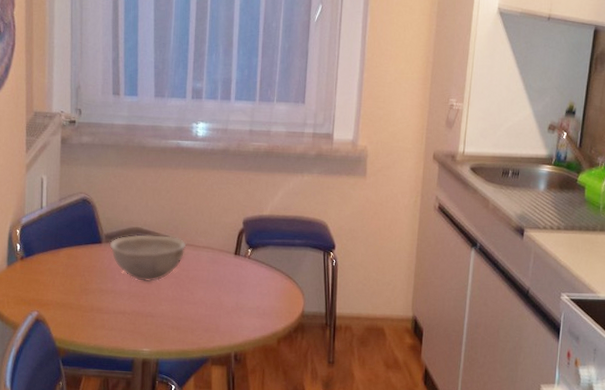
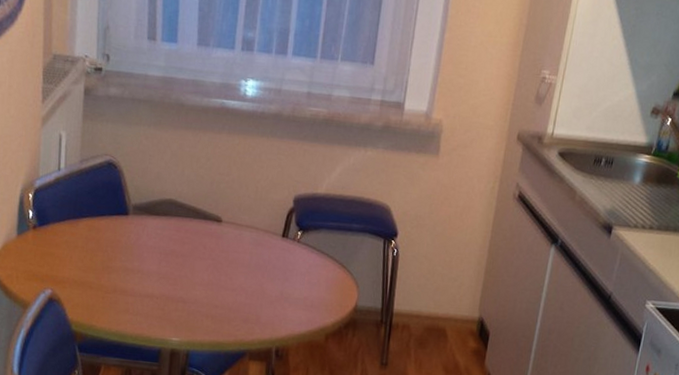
bowl: present [109,234,187,282] -> none [137,207,227,263]

